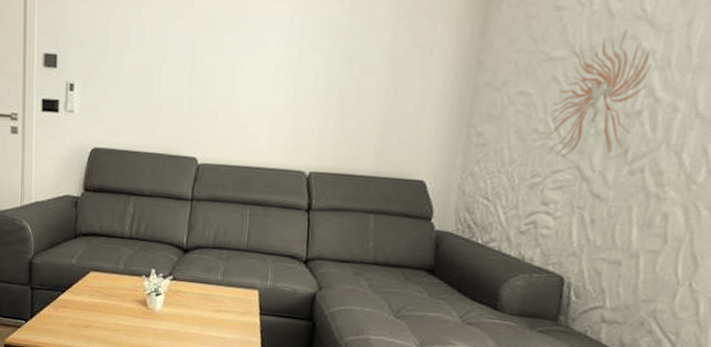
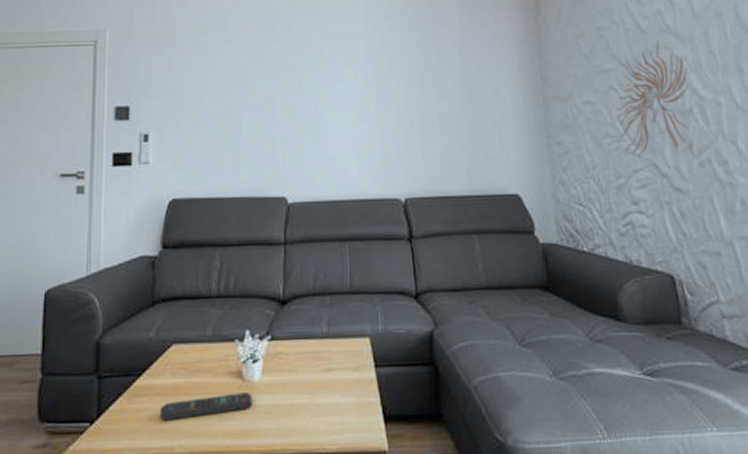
remote control: none [79,315,154,331] -> present [160,392,252,422]

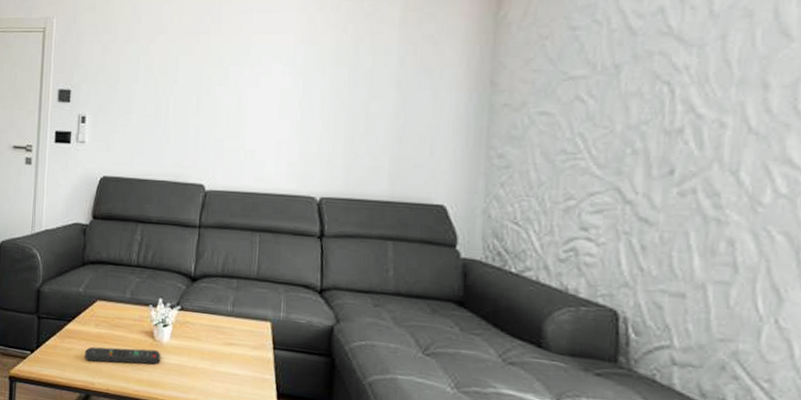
wall sculpture: present [616,41,695,157] -> none [576,45,687,185]

